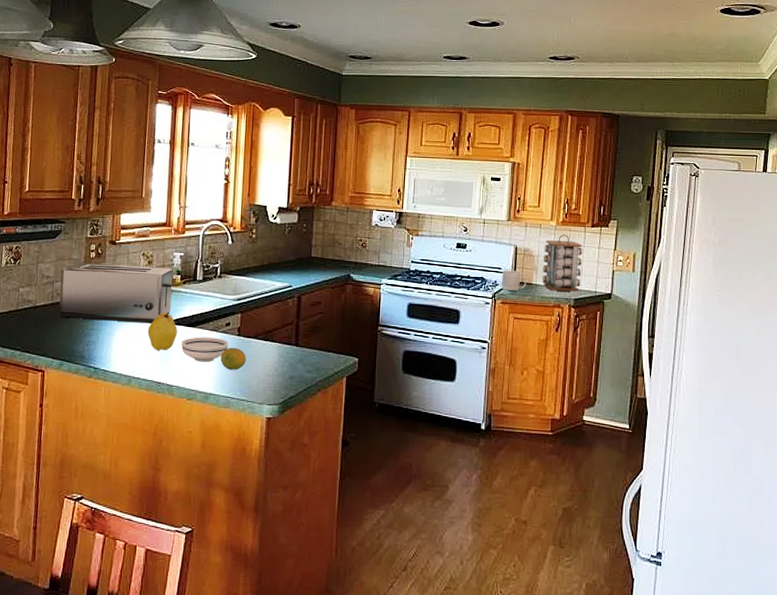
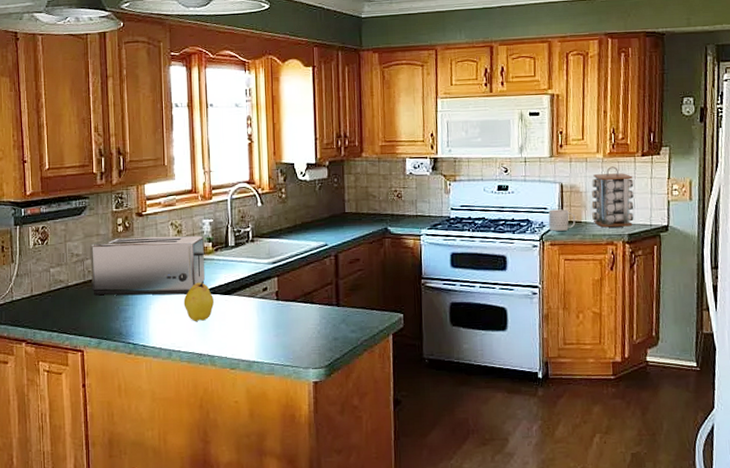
bowl: present [181,336,228,362] -> none [220,303,267,330]
fruit: present [221,347,247,370] -> none [261,312,288,336]

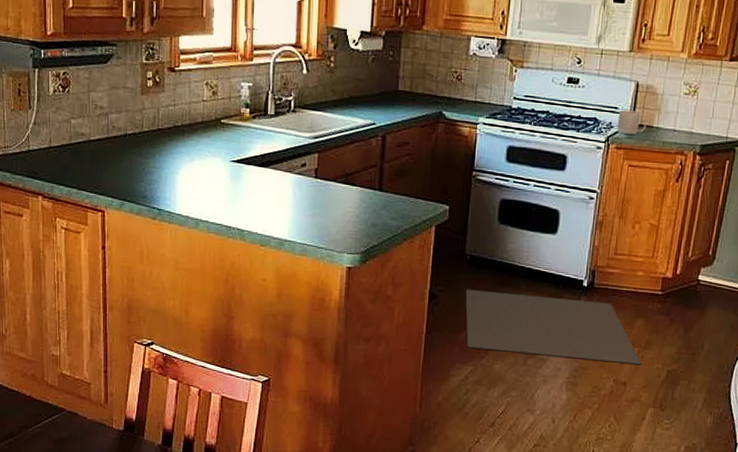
toaster: present [89,235,205,296] -> none [115,91,241,162]
fruit: present [183,282,214,321] -> none [214,150,247,192]
door mat: none [427,391,605,451] -> present [465,289,641,366]
spice rack: present [591,166,634,228] -> none [664,69,716,137]

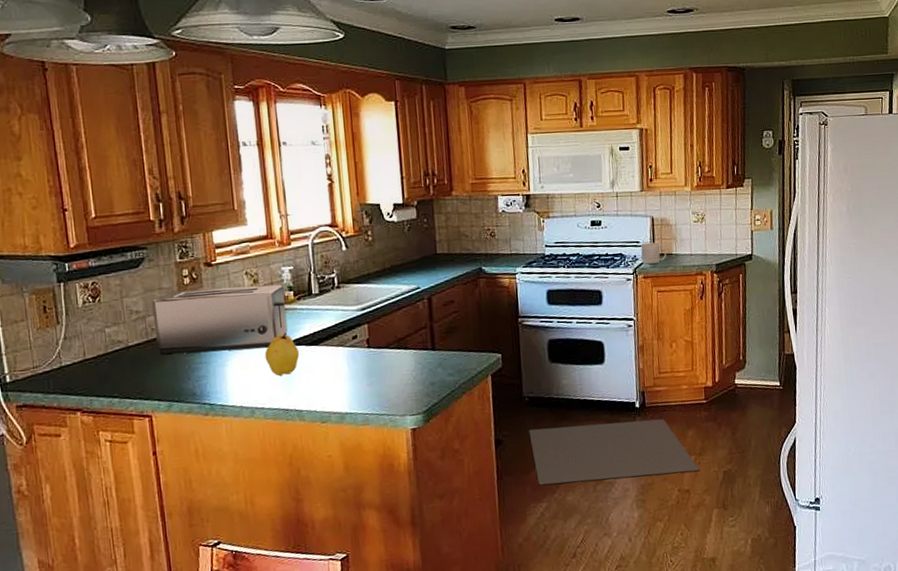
toaster: none [115,91,241,162] -> present [151,284,288,355]
fruit: none [214,150,247,192] -> present [264,334,299,376]

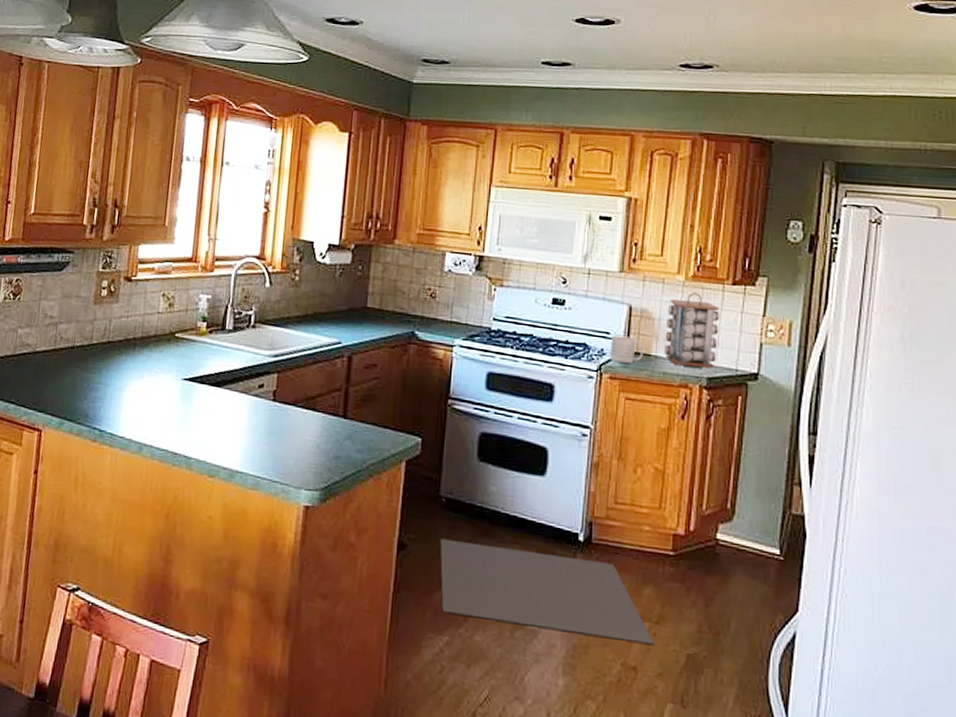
toaster: present [151,284,288,355] -> none [61,301,198,380]
fruit: present [264,334,299,376] -> none [164,367,200,414]
spice rack: none [680,199,721,259] -> present [663,292,720,369]

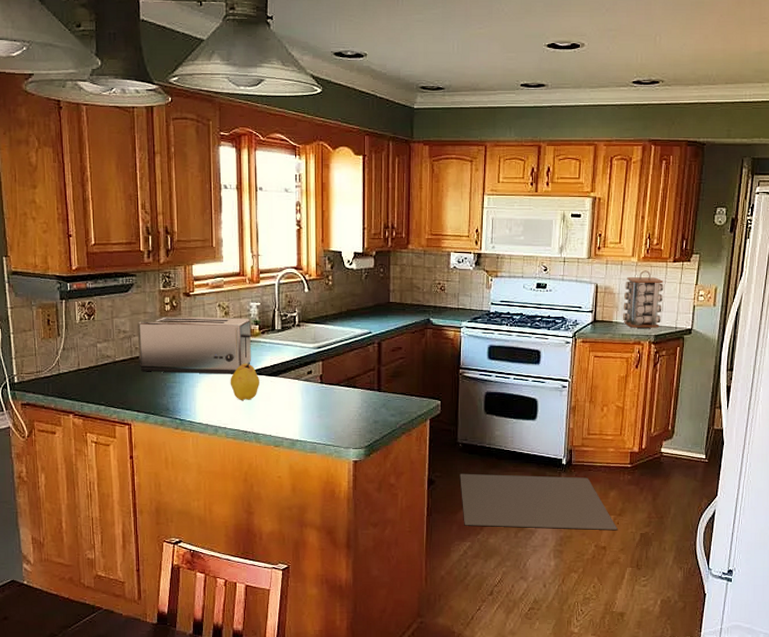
toaster: none [61,301,198,380] -> present [137,315,252,374]
fruit: none [164,367,200,414] -> present [230,363,259,400]
mug: present [609,335,644,363] -> none [581,309,607,329]

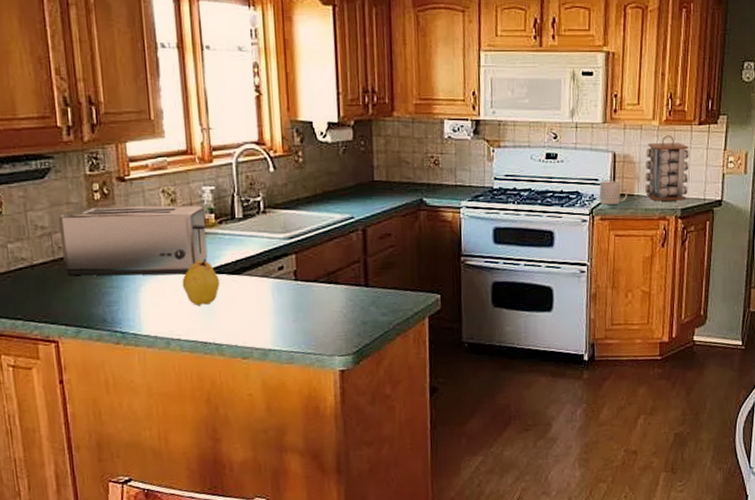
door mat: present [460,473,618,531] -> none [467,374,649,438]
mug: none [581,309,607,329] -> present [599,181,628,205]

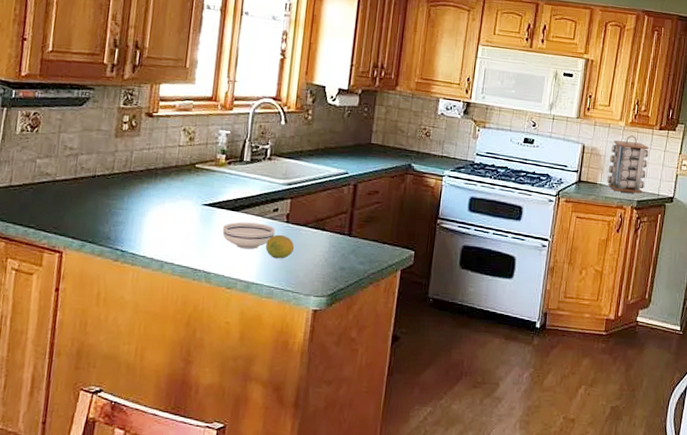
toaster: present [58,205,208,277] -> none [82,134,217,205]
fruit: present [182,260,219,305] -> none [184,194,219,235]
bowl: none [227,284,285,315] -> present [222,221,276,249]
fruit: none [277,294,309,321] -> present [265,234,295,259]
mug: present [599,181,628,205] -> none [566,168,592,190]

